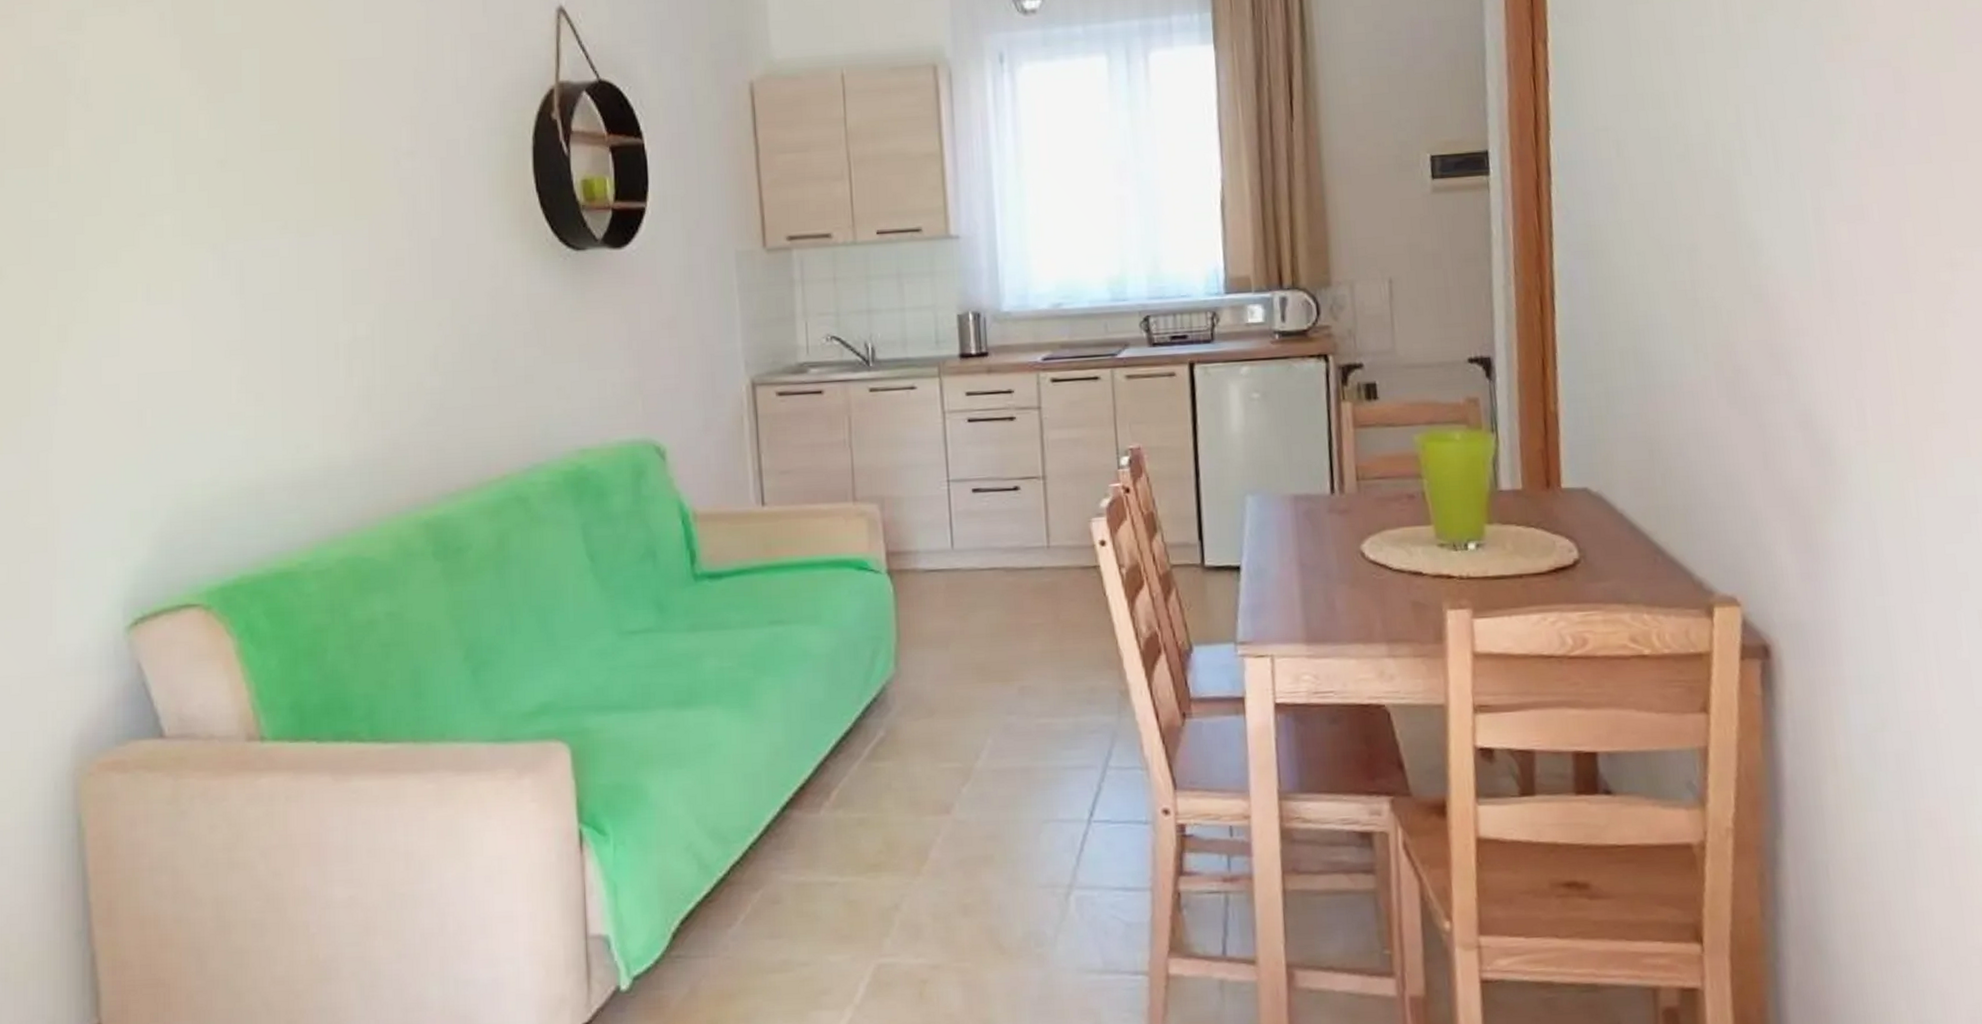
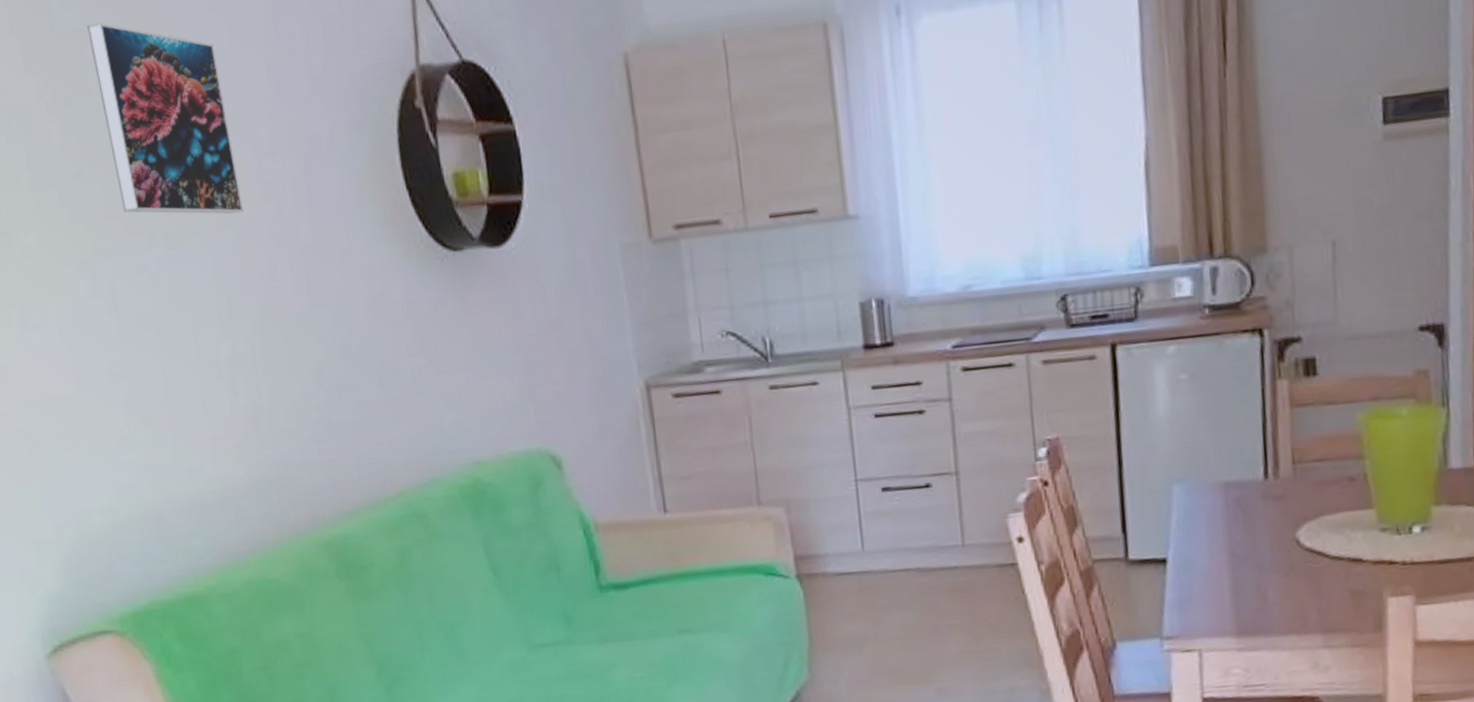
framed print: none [247,29,378,207] -> present [87,23,244,214]

